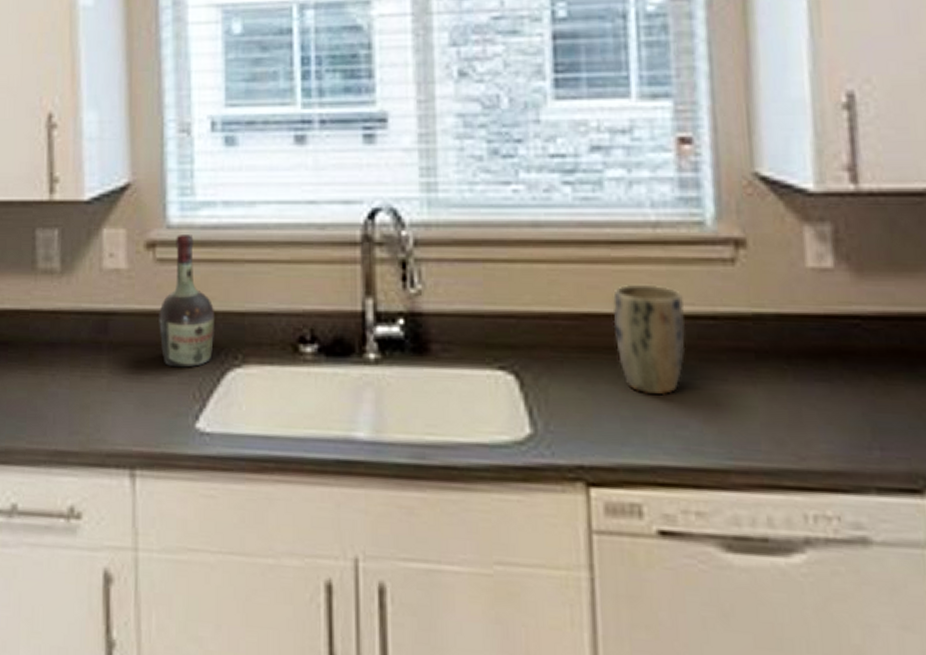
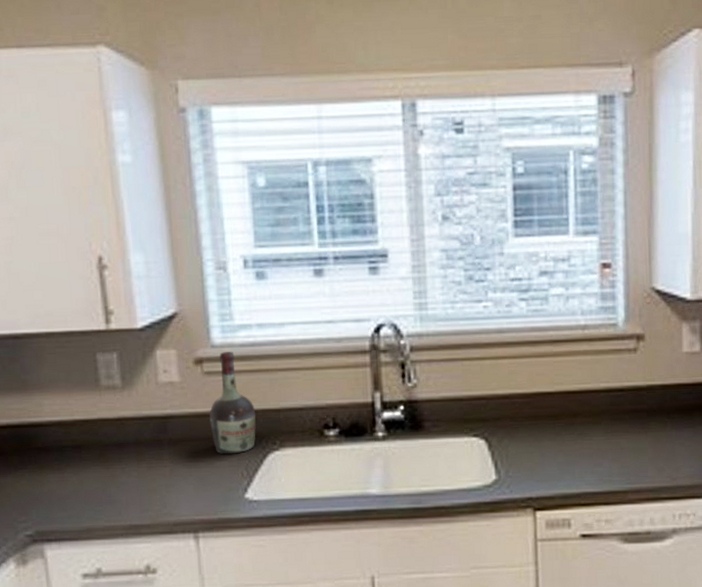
plant pot: present [612,284,686,396] -> none [553,370,602,446]

